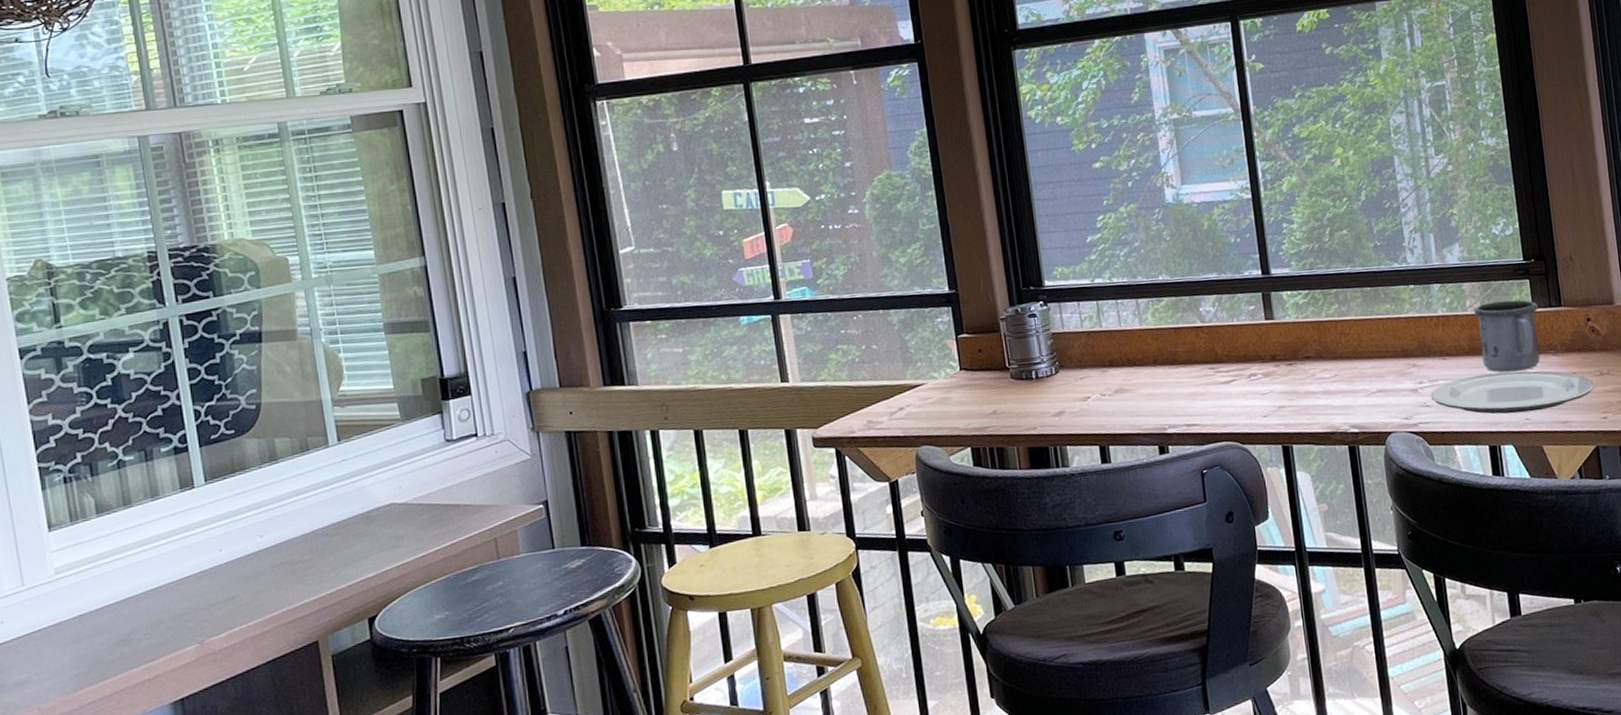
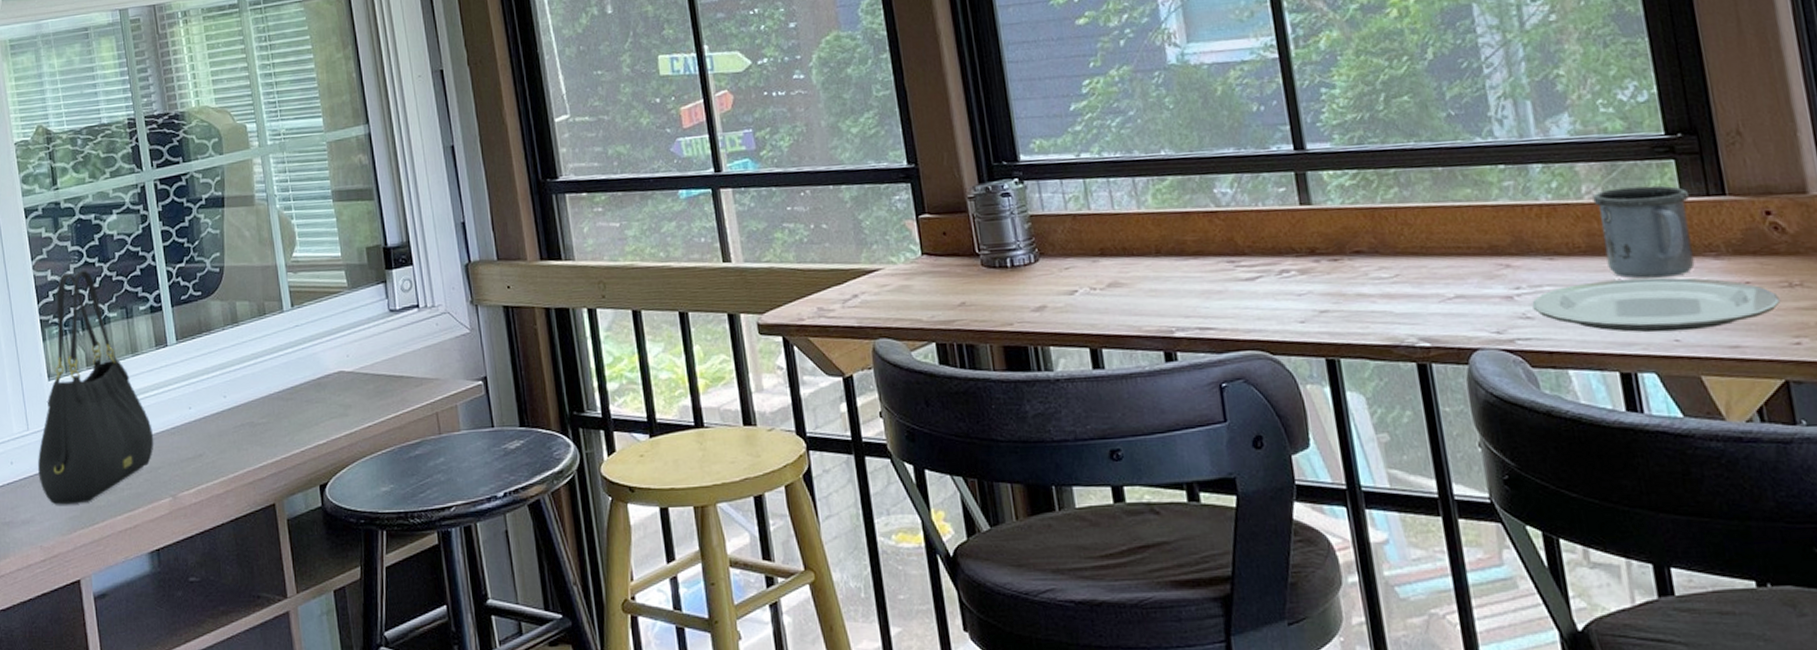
handbag: none [35,412,178,663] -> present [38,270,154,505]

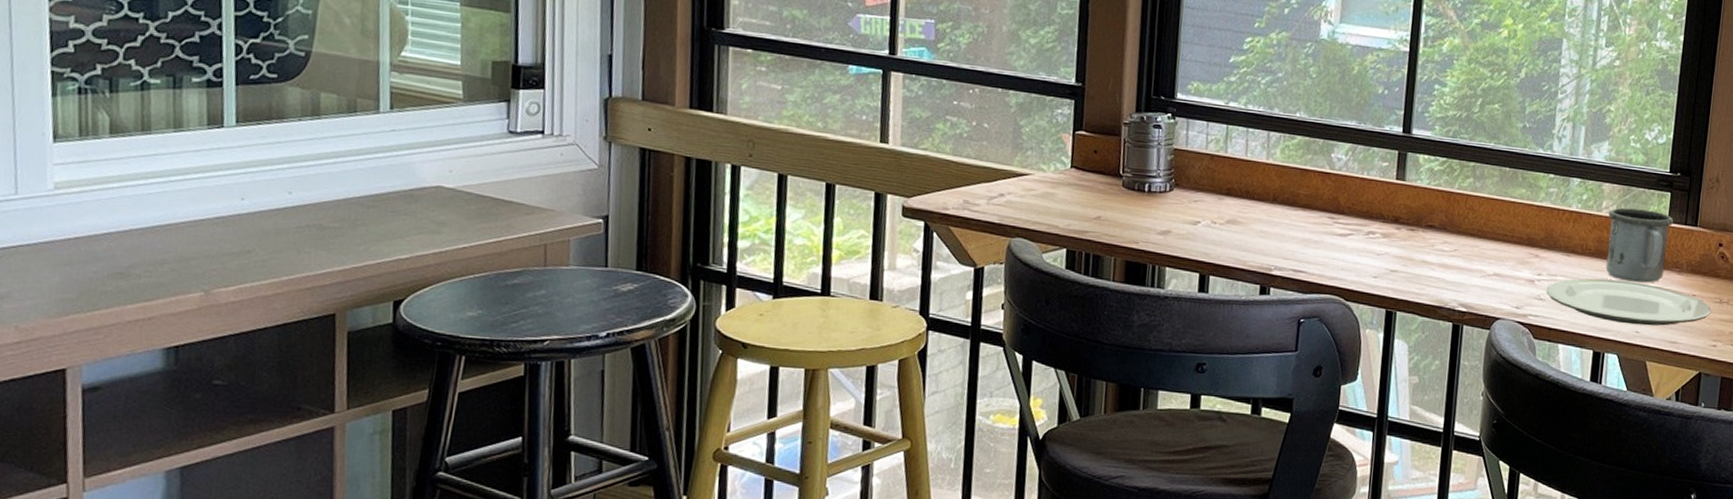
handbag: present [38,270,154,505] -> none [24,22,190,285]

